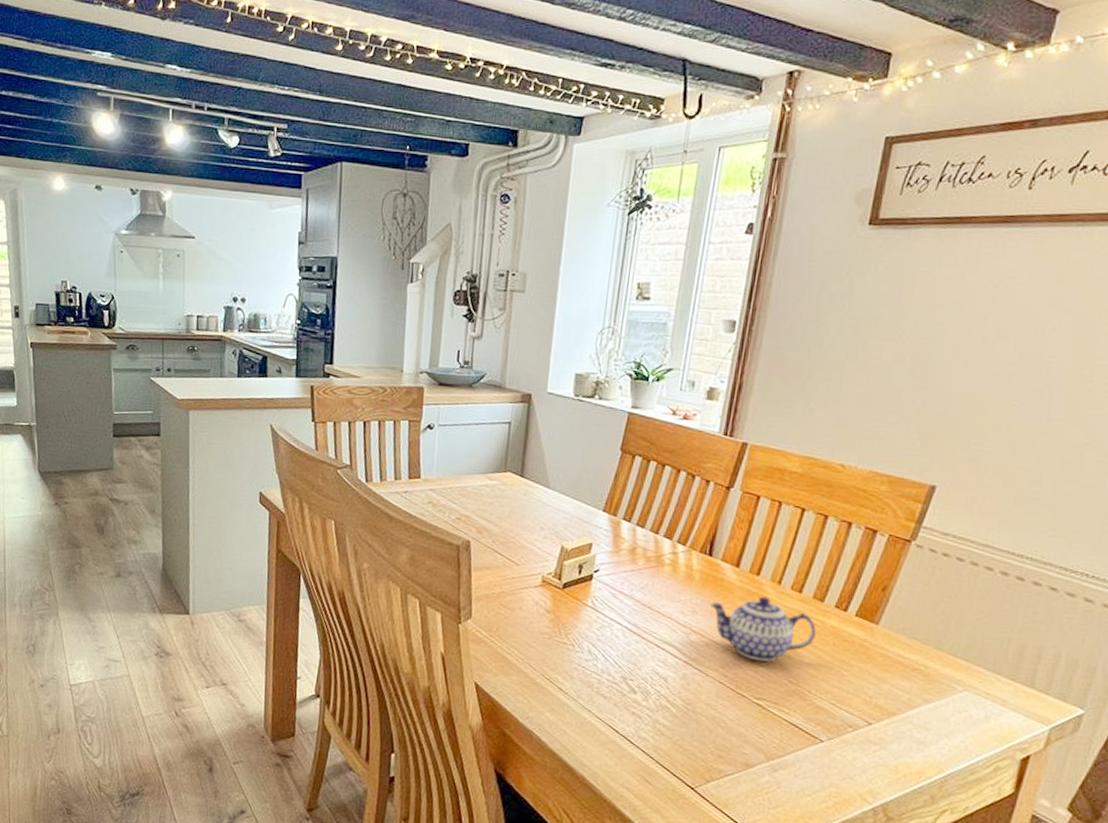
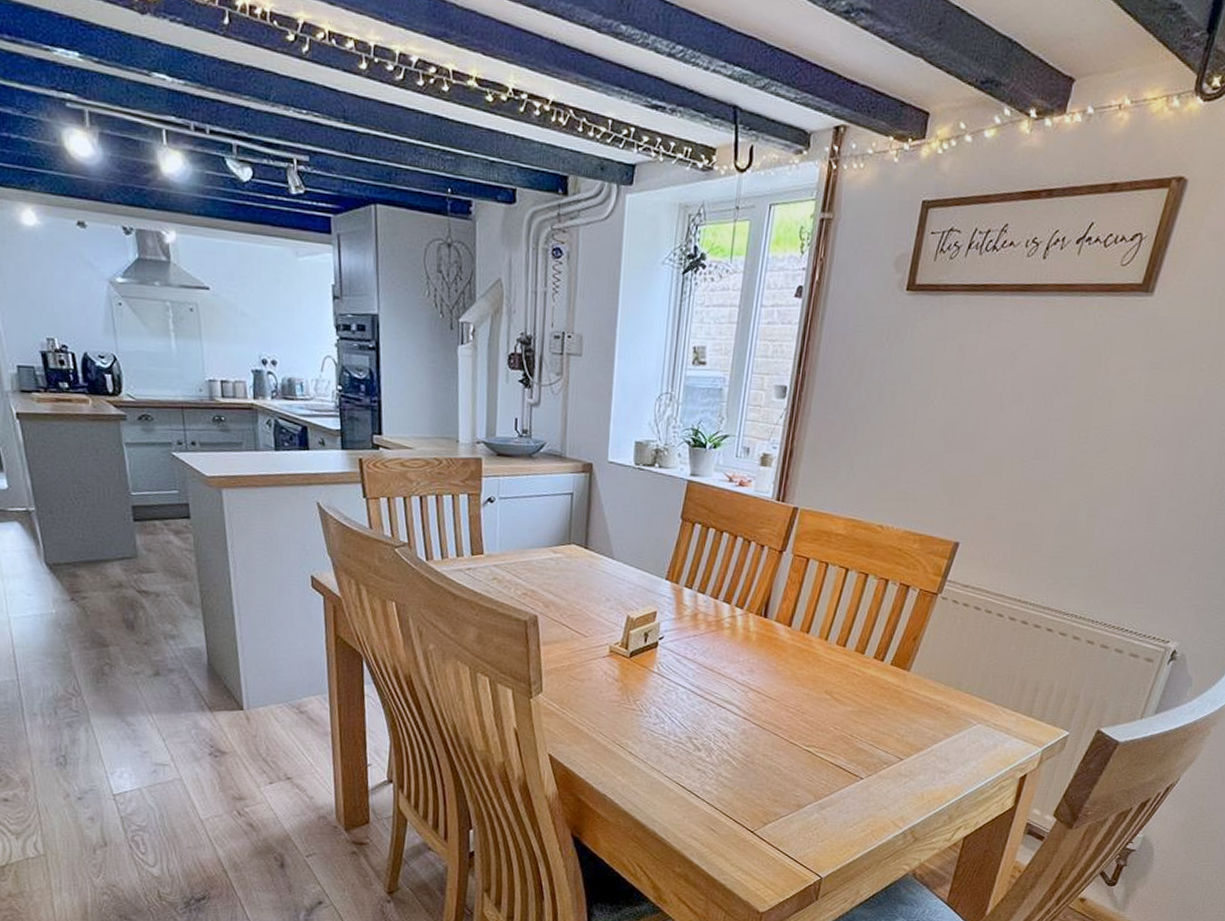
teapot: present [709,596,816,662] -> none [765,652,858,713]

